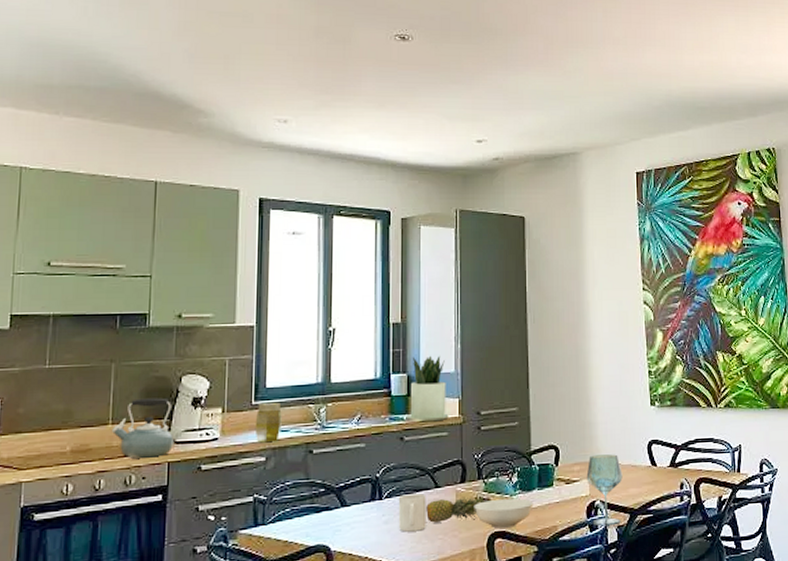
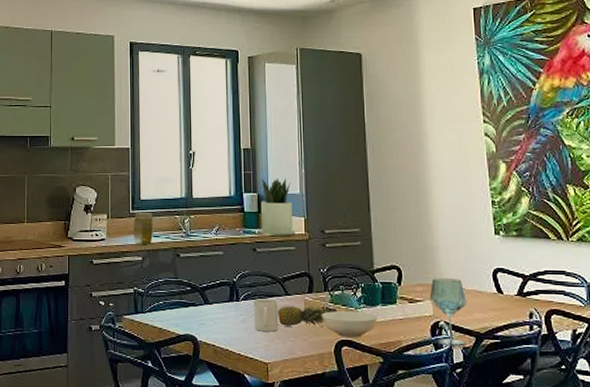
kettle: present [111,397,175,460] -> none [26,203,73,252]

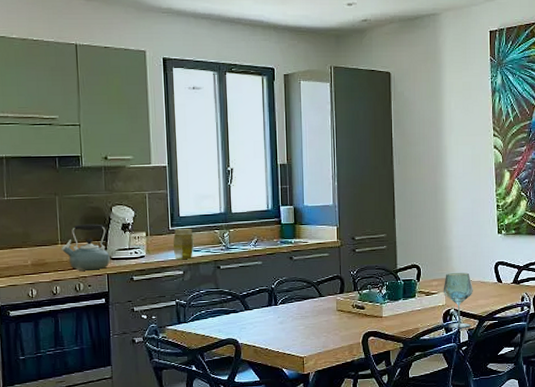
kettle: none [26,203,73,252] -> present [61,224,111,272]
mug: present [253,299,278,332] -> none [290,301,313,330]
planter: present [257,178,297,237] -> none [294,191,330,245]
fruit: present [278,305,331,327] -> none [313,303,360,324]
bowl: present [321,311,378,338] -> none [351,306,400,329]

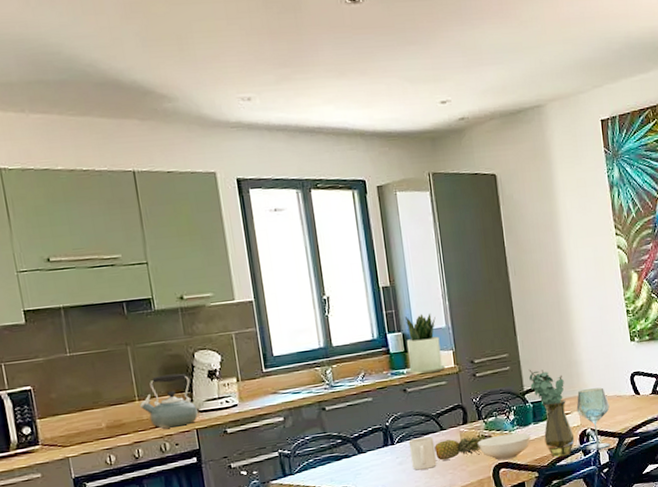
jar: present [172,228,194,260] -> none [268,368,294,406]
mug: none [290,301,313,330] -> present [408,436,437,471]
planter: none [294,191,330,245] -> present [404,313,446,375]
fruit: none [313,303,360,324] -> present [434,433,487,461]
bowl: none [351,306,400,329] -> present [477,433,531,461]
vase: none [403,250,439,332] -> present [528,369,575,457]

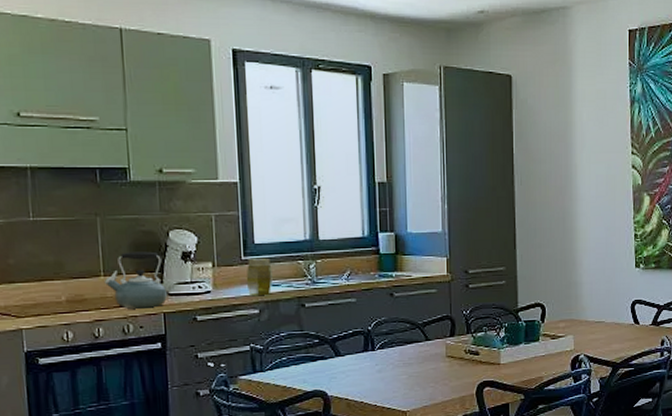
jar: none [268,368,294,406] -> present [246,257,273,297]
planter: present [404,313,446,375] -> none [395,215,439,280]
mug: present [408,436,437,471] -> none [390,345,418,380]
fruit: present [434,433,487,461] -> none [417,348,473,372]
bowl: present [477,433,531,461] -> none [463,352,520,378]
vase: present [528,369,575,457] -> none [525,285,566,381]
wine glass: present [576,387,611,451] -> none [571,312,606,378]

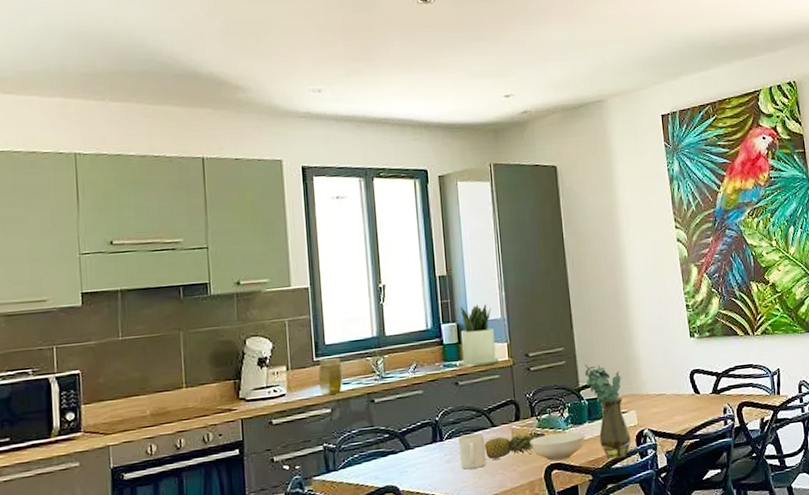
kettle: present [104,251,168,310] -> none [185,360,246,419]
mug: none [390,345,418,380] -> present [458,433,486,470]
planter: none [395,215,439,280] -> present [458,304,500,367]
fruit: none [417,348,473,372] -> present [485,431,539,460]
bowl: none [463,352,520,378] -> present [529,432,586,461]
vase: none [525,285,566,381] -> present [584,364,631,459]

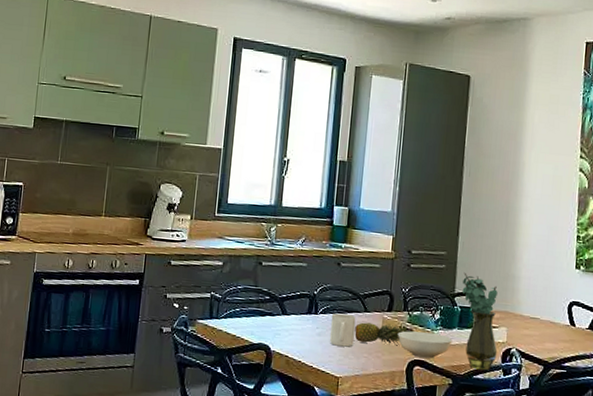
jar: present [318,357,343,396] -> none [215,215,239,251]
planter: present [458,304,500,367] -> none [344,193,384,254]

